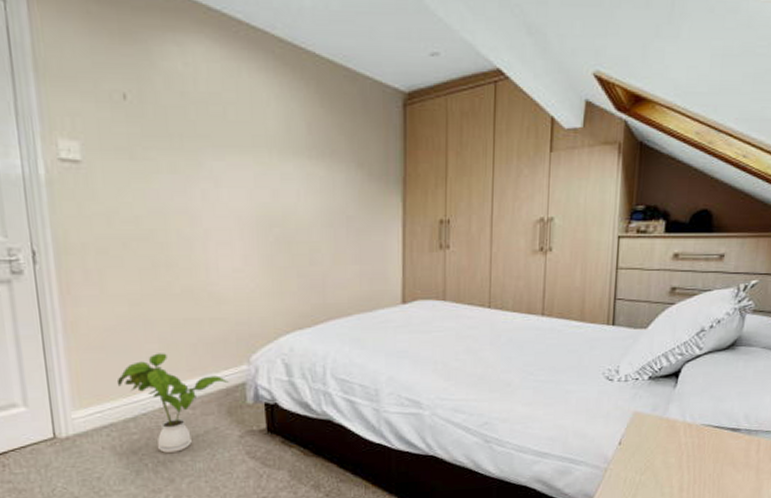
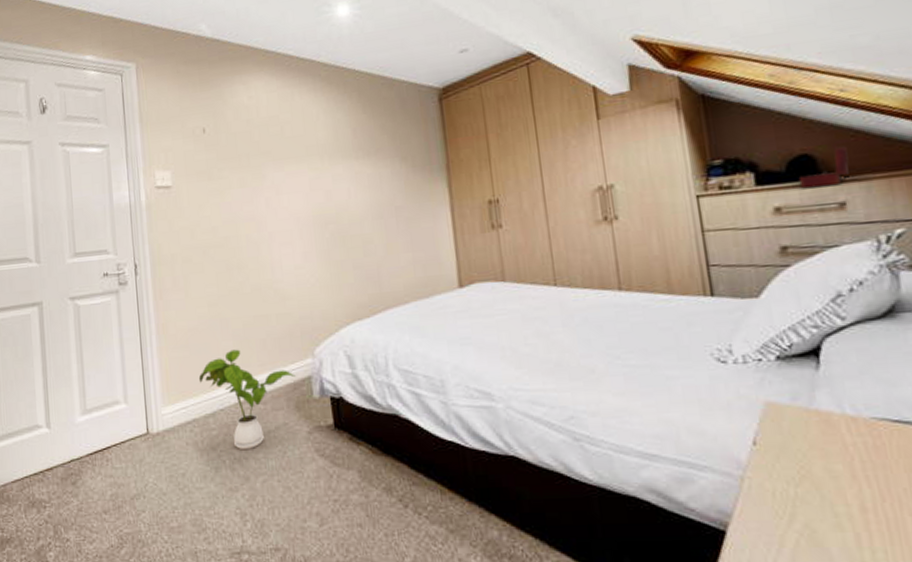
wooden box: none [696,206,736,240] -> present [798,146,849,189]

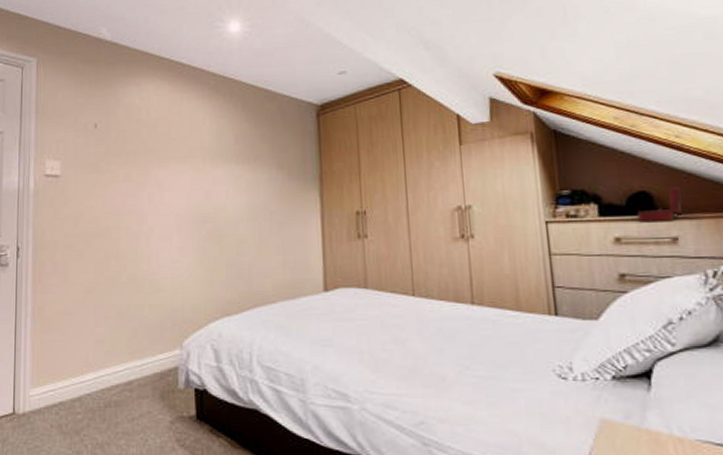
house plant: present [198,349,296,450] -> none [68,336,163,436]

